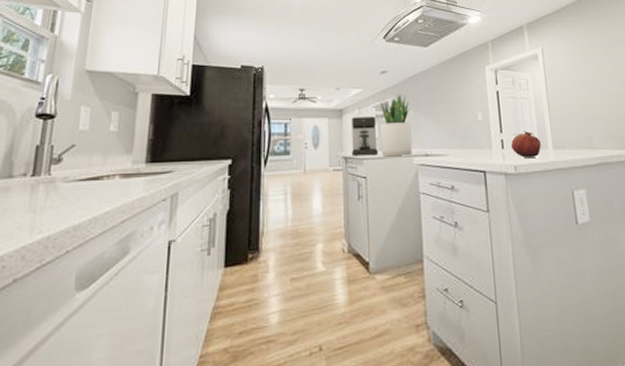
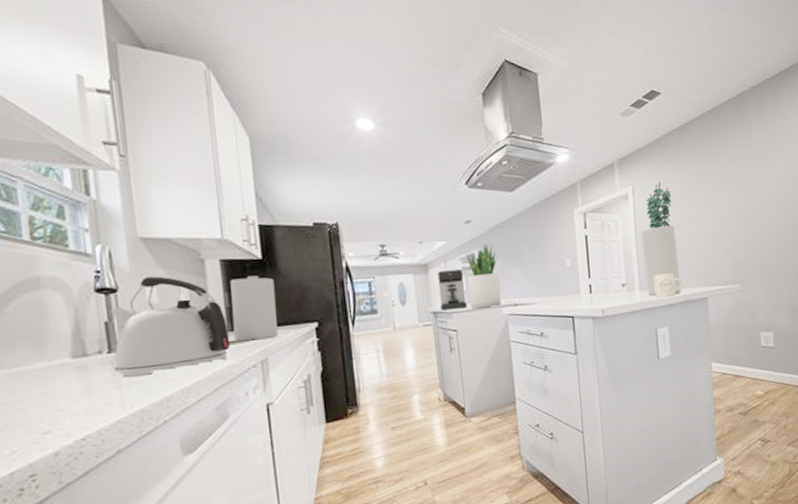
kettle: none [32,106,147,202] -> present [110,276,230,377]
paper towel holder: none [151,111,197,173] -> present [230,275,278,341]
fruit: present [511,131,541,159] -> none [599,274,628,302]
vase: none [552,44,597,155] -> present [641,181,681,296]
mug: none [566,133,600,159] -> present [653,273,685,299]

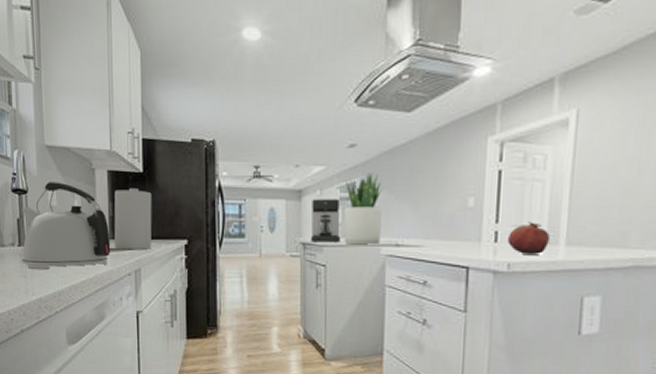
fruit: none [599,274,628,302] -> present [508,222,550,256]
vase: present [641,181,681,296] -> none [576,103,638,256]
mug: present [653,273,685,299] -> none [587,227,637,259]

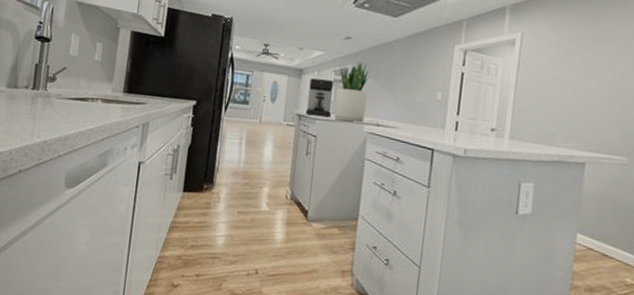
kettle: present [22,182,111,269] -> none [33,34,125,117]
paper towel holder: present [114,188,152,249] -> none [127,49,170,106]
fruit: present [508,222,550,256] -> none [465,117,498,145]

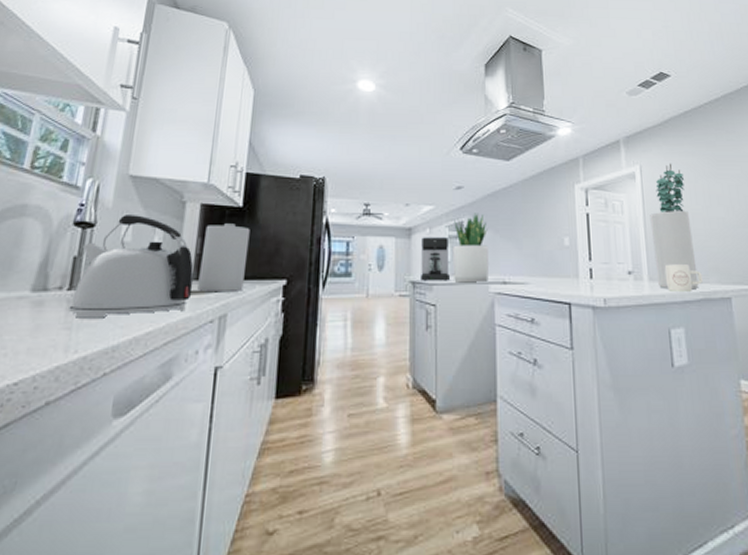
kettle: none [33,34,125,117] -> present [68,215,194,318]
paper towel holder: none [127,49,170,106] -> present [197,223,250,291]
vase: none [517,33,564,152] -> present [650,163,699,290]
mug: none [525,126,562,154] -> present [664,264,703,293]

